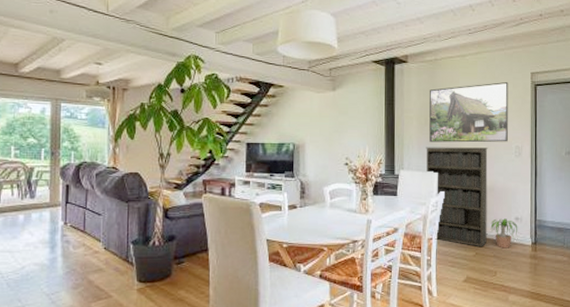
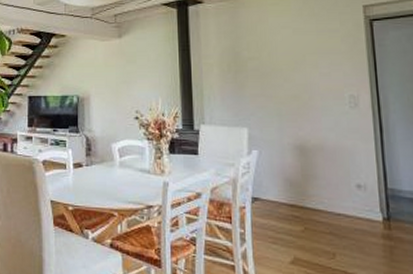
bookshelf: present [426,147,488,248] -> none [231,97,319,221]
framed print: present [429,81,508,143] -> none [232,17,338,92]
potted plant: present [489,218,519,249] -> none [321,185,364,224]

